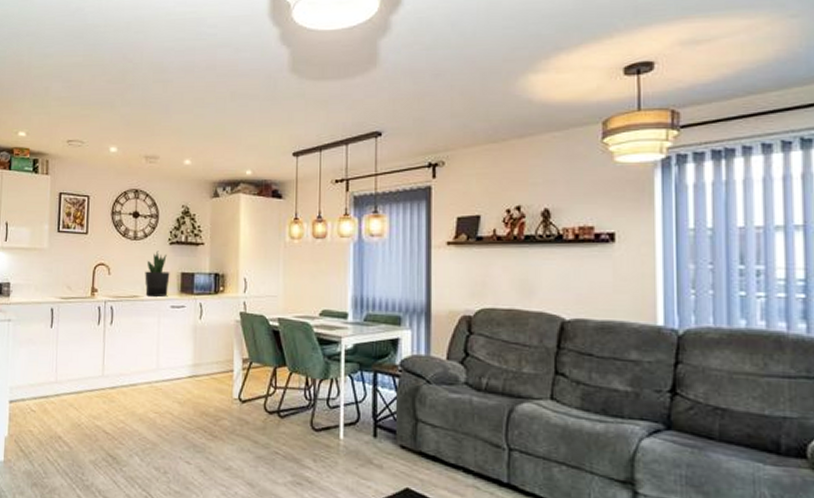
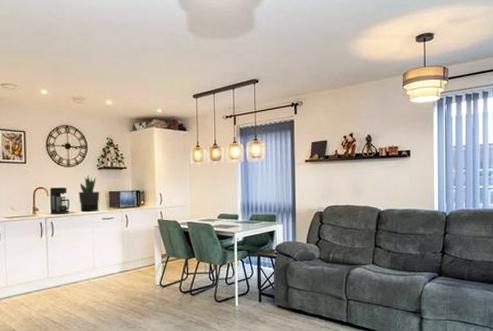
coffee maker: none [111,264,134,298] -> present [50,187,70,214]

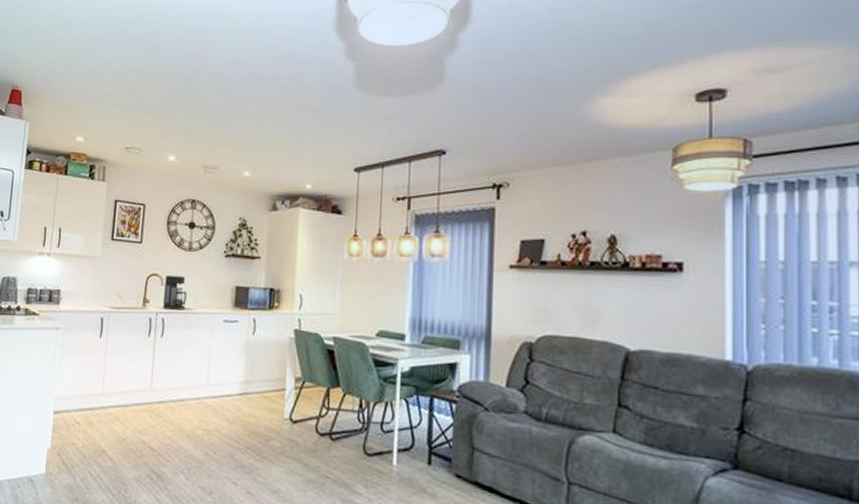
planter: present [78,175,100,212] -> none [198,263,225,310]

